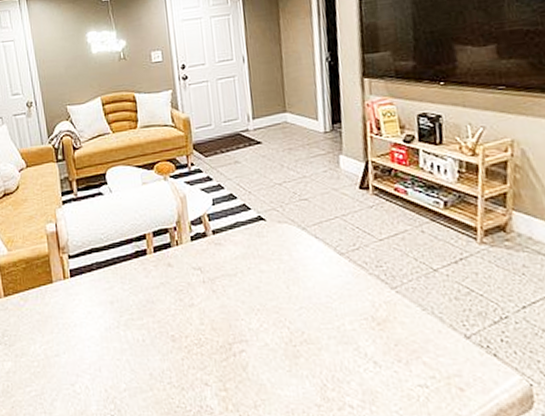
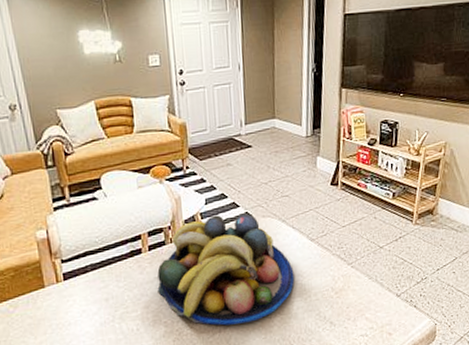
fruit bowl: none [163,216,323,349] -> present [157,212,295,326]

